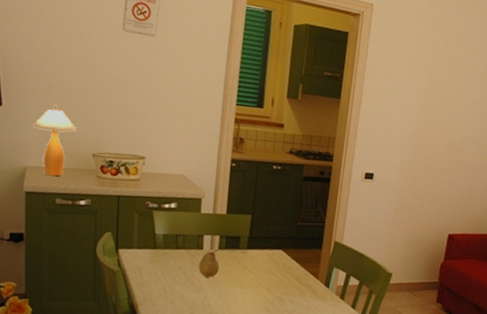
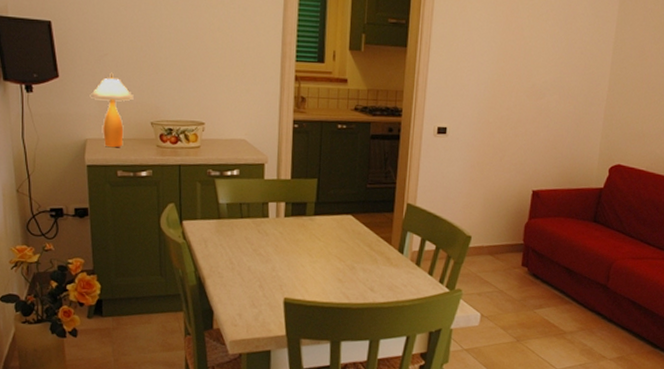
fruit: present [198,249,220,278] -> none [265,217,286,247]

